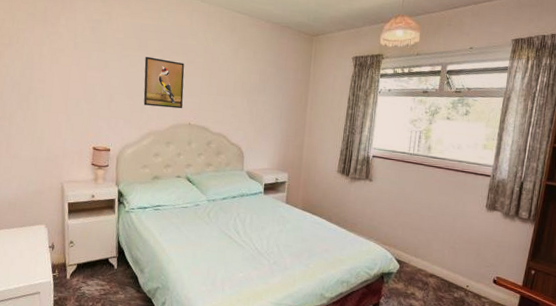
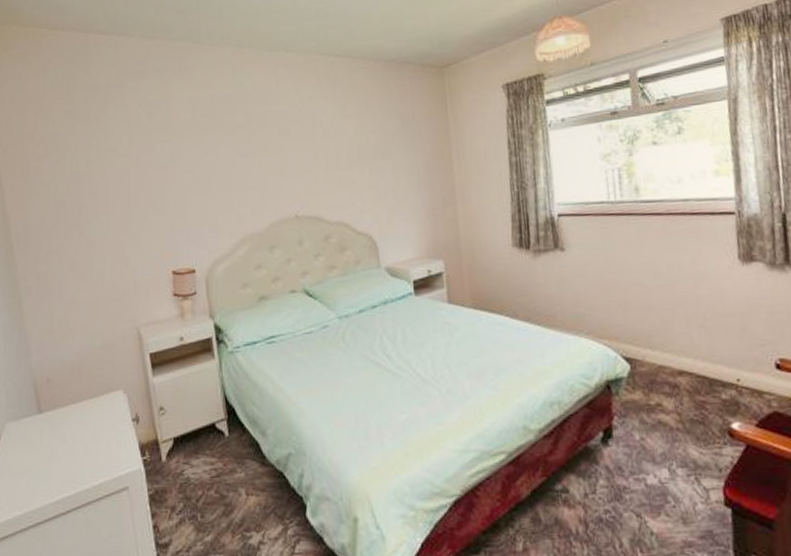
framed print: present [143,56,185,109] -> none [223,136,284,202]

